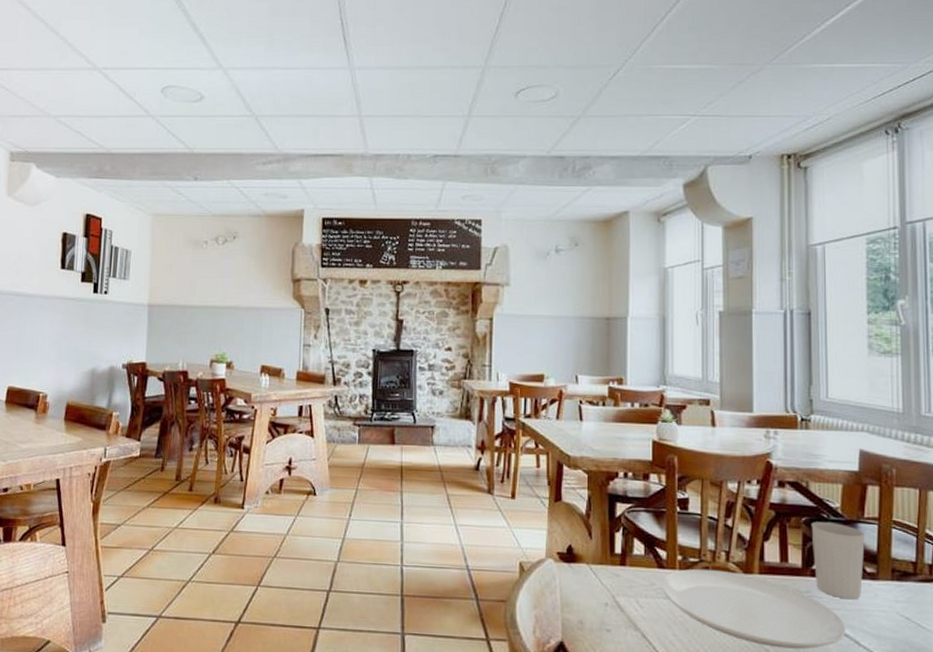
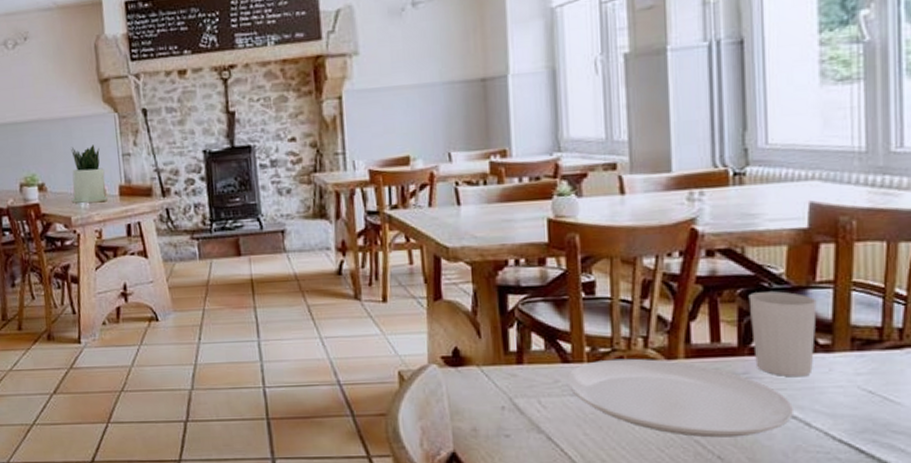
planter: none [253,333,287,384] -> present [71,145,109,204]

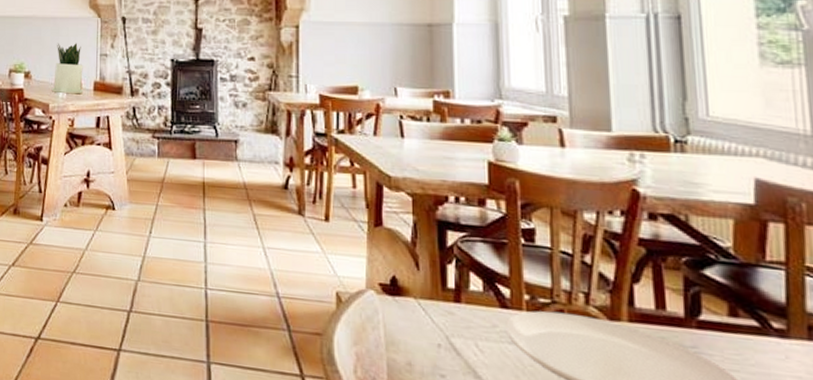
cup: present [748,291,817,377] -> none [694,263,769,361]

